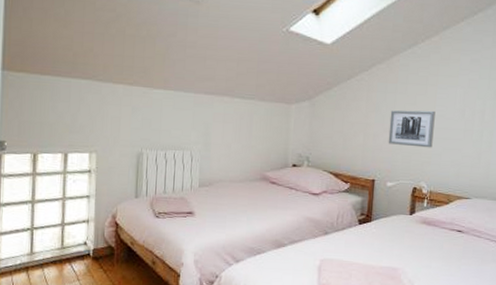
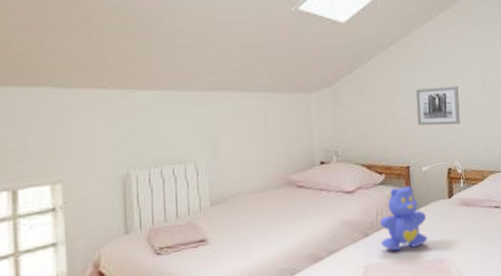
bear: none [338,197,386,253] -> present [380,185,428,251]

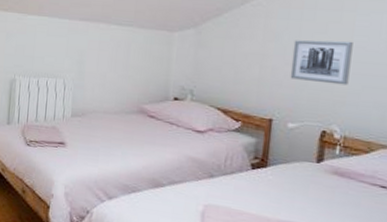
bear: present [380,185,428,251] -> none [226,138,285,203]

